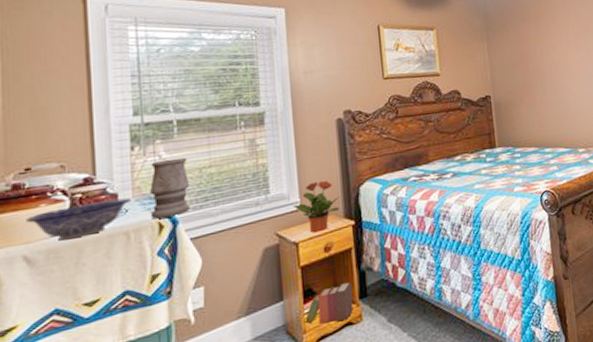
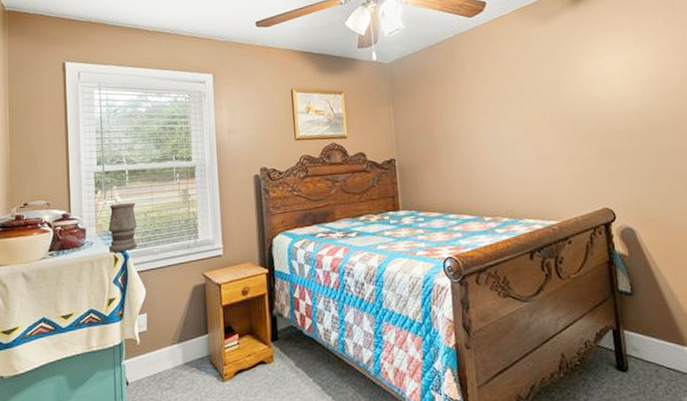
decorative bowl: present [26,197,132,242] -> none [24,233,96,264]
potted plant: present [293,180,339,233] -> none [217,230,256,277]
books: present [304,282,353,325] -> none [224,325,266,360]

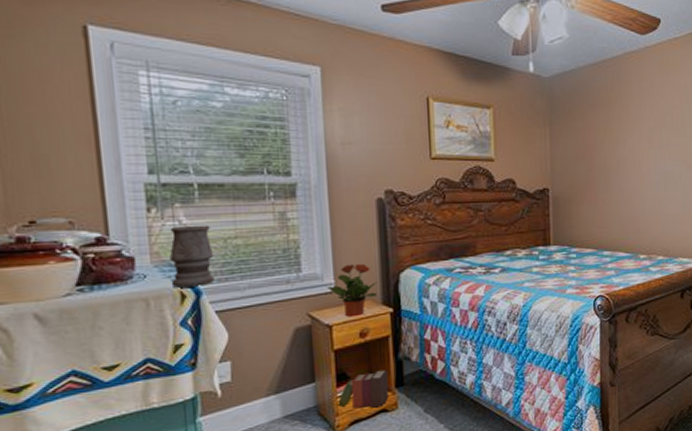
potted plant: none [217,230,256,277] -> present [327,263,377,317]
books: none [224,325,266,360] -> present [336,370,389,408]

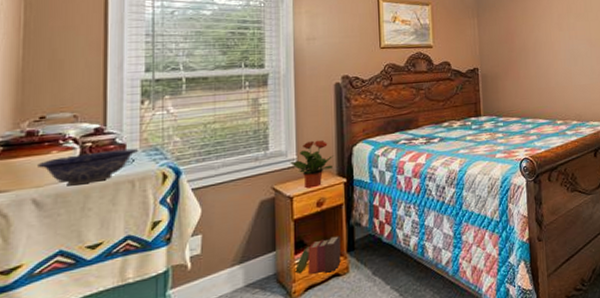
decorative bowl: none [34,262,151,303] -> present [38,148,139,187]
vase: present [170,225,215,288] -> none [155,112,195,169]

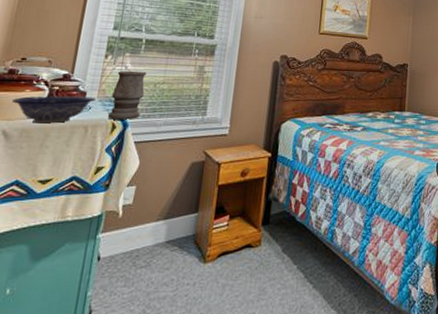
vase: none [155,112,195,169] -> present [107,70,147,120]
potted plant: present [290,139,334,189] -> none [223,112,263,158]
books: present [294,235,341,275] -> none [211,207,258,242]

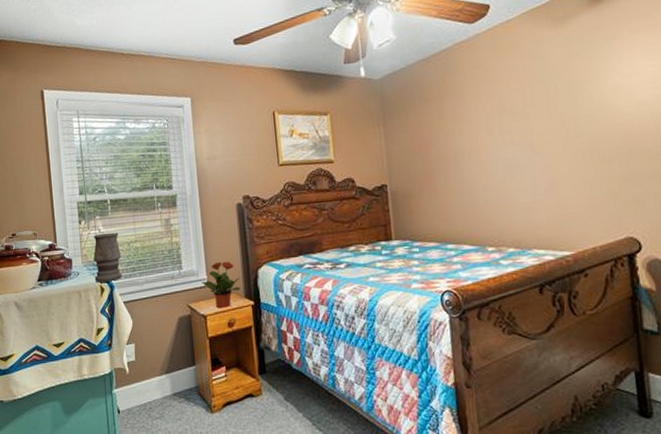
decorative bowl: present [12,95,97,125] -> none [15,263,82,294]
potted plant: none [223,112,263,158] -> present [201,261,240,309]

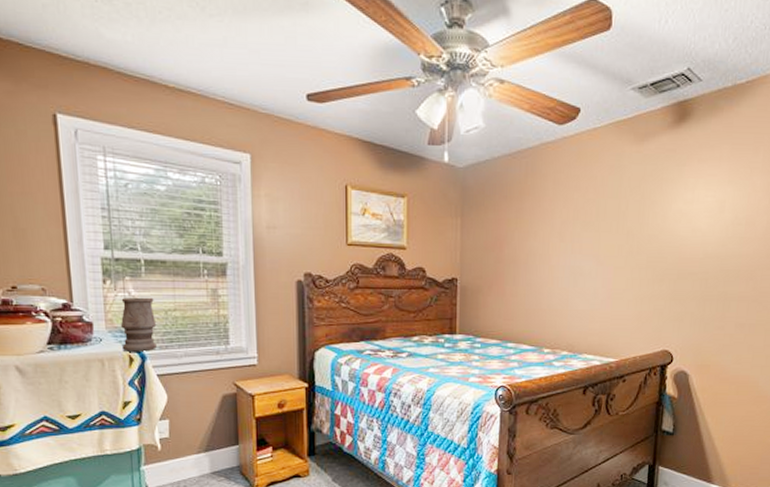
potted plant: present [201,261,240,309] -> none [251,340,295,389]

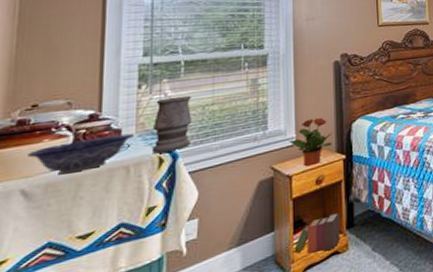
decorative bowl: none [16,327,105,359] -> present [28,133,135,176]
potted plant: none [251,340,295,389] -> present [289,117,333,167]
books: none [256,439,302,473] -> present [292,212,340,255]

